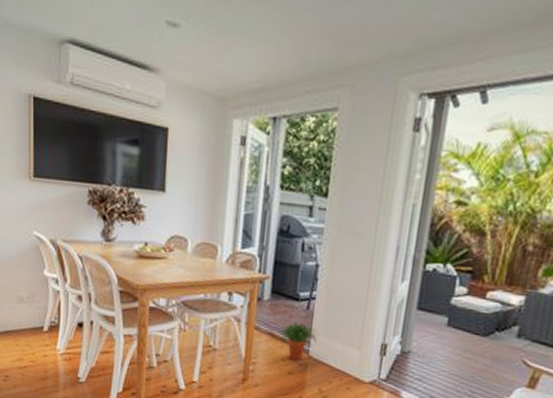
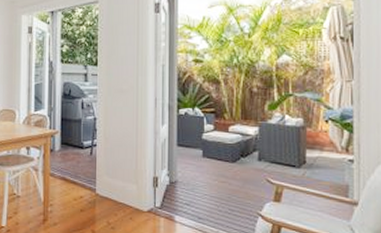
potted plant: present [279,323,317,360] -> none [69,167,101,198]

